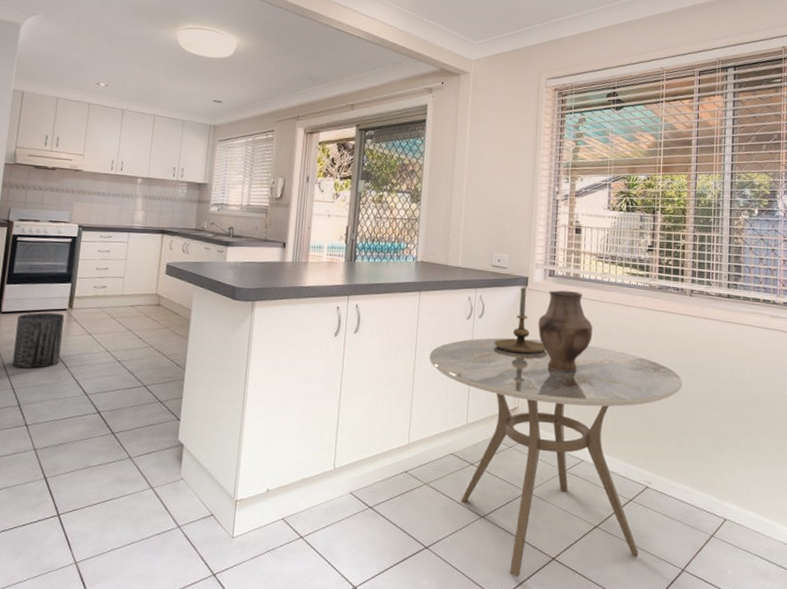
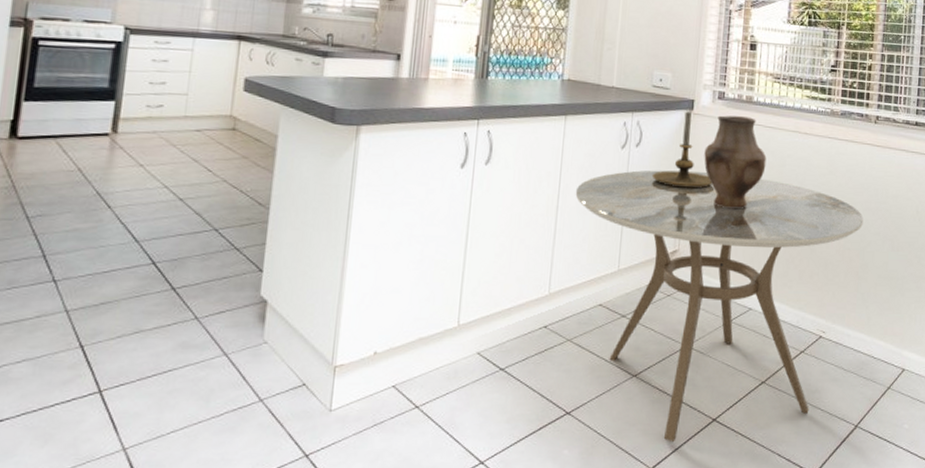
trash can: present [12,312,64,369] -> none [34,137,106,209]

